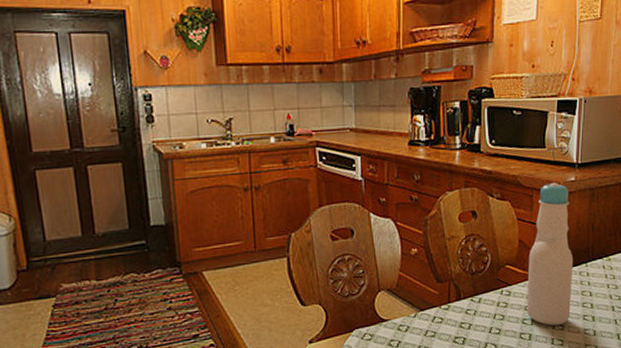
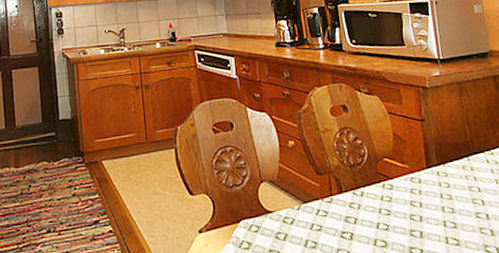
bottle: present [526,182,574,326] -> none [405,77,461,224]

